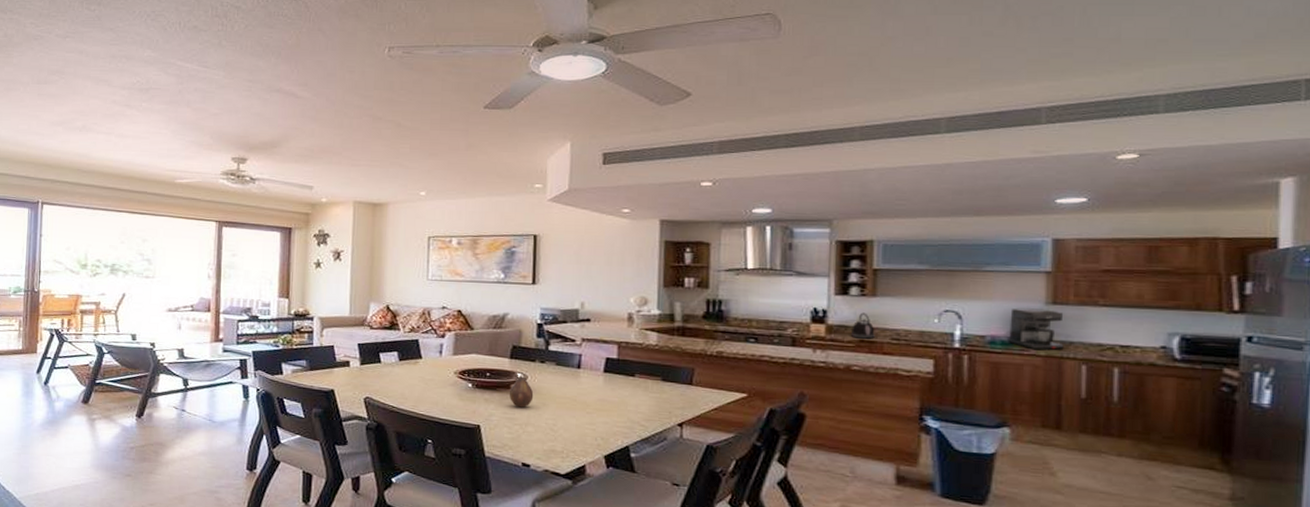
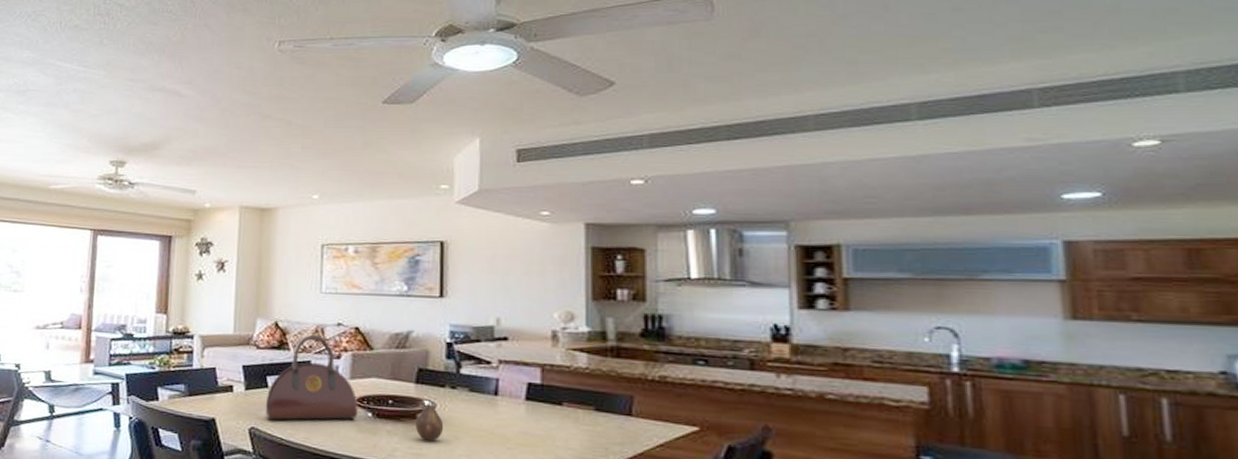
handbag: none [378,316,460,391] -> present [265,334,358,420]
kettle: present [850,312,875,339] -> none [821,329,852,362]
coffee maker: present [1009,308,1064,351] -> none [1019,324,1093,376]

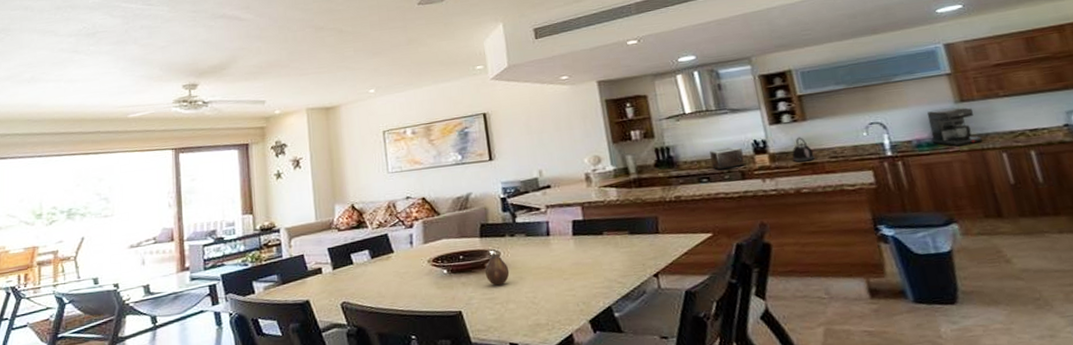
handbag: present [265,334,358,420] -> none [352,209,435,292]
toaster: none [714,327,757,355] -> present [710,146,745,170]
kettle: none [821,329,852,362] -> present [792,137,815,163]
coffee maker: none [1019,324,1093,376] -> present [926,107,982,147]

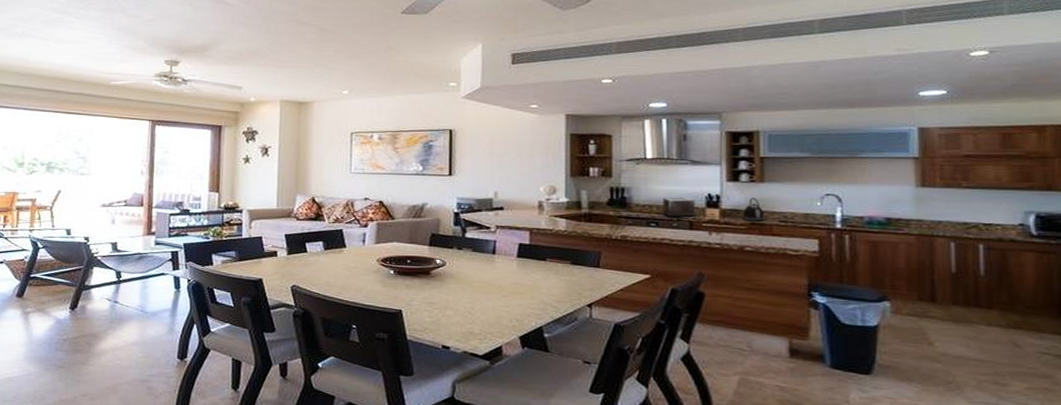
fruit: present [484,253,510,286] -> none [428,262,452,292]
coffee maker: present [926,107,982,147] -> none [885,191,934,230]

